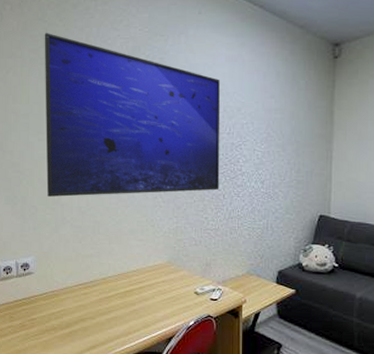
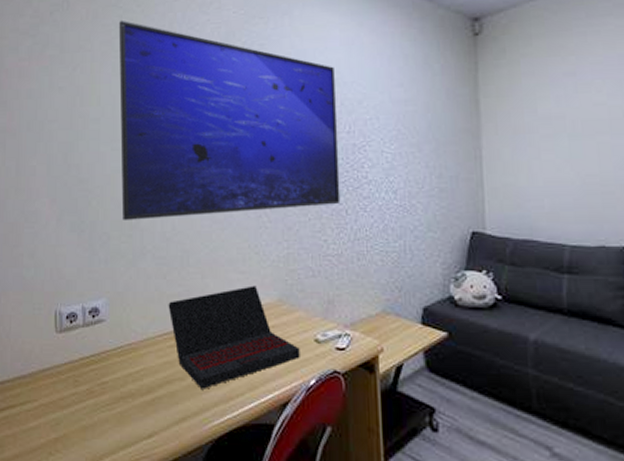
laptop: none [82,250,183,326] -> present [168,285,300,389]

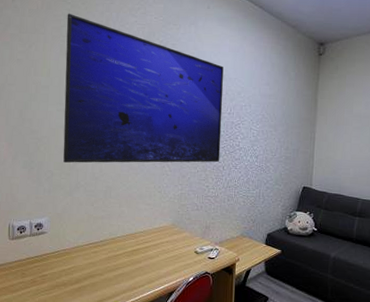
laptop: present [168,285,300,389] -> none [94,214,184,282]

